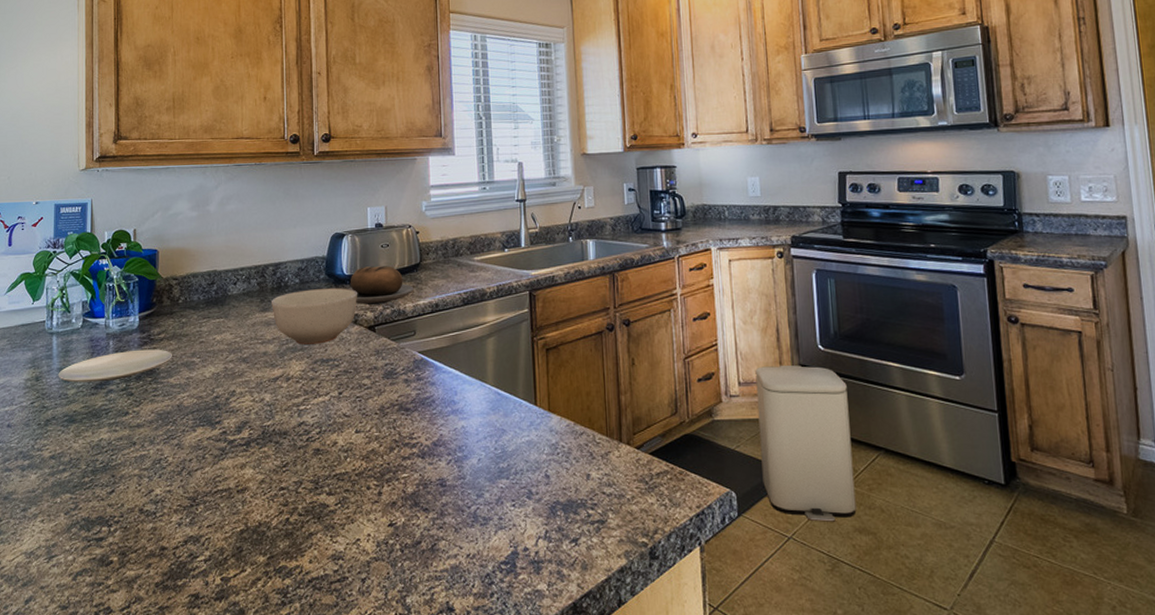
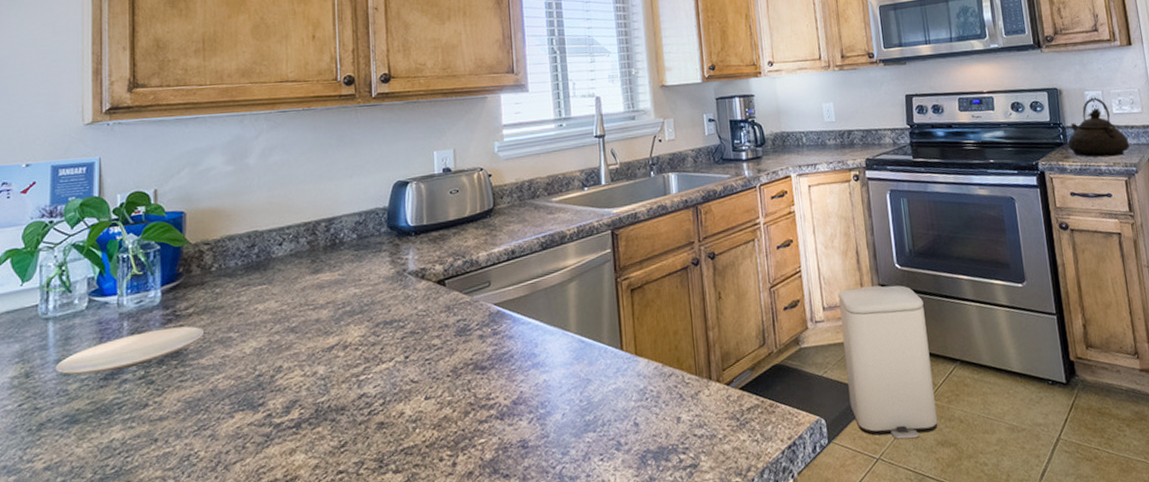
bowl: present [270,287,358,345] -> none [323,240,425,307]
bread: present [349,266,414,305] -> none [414,213,488,257]
teakettle: none [1022,183,1099,249] -> present [1067,97,1130,158]

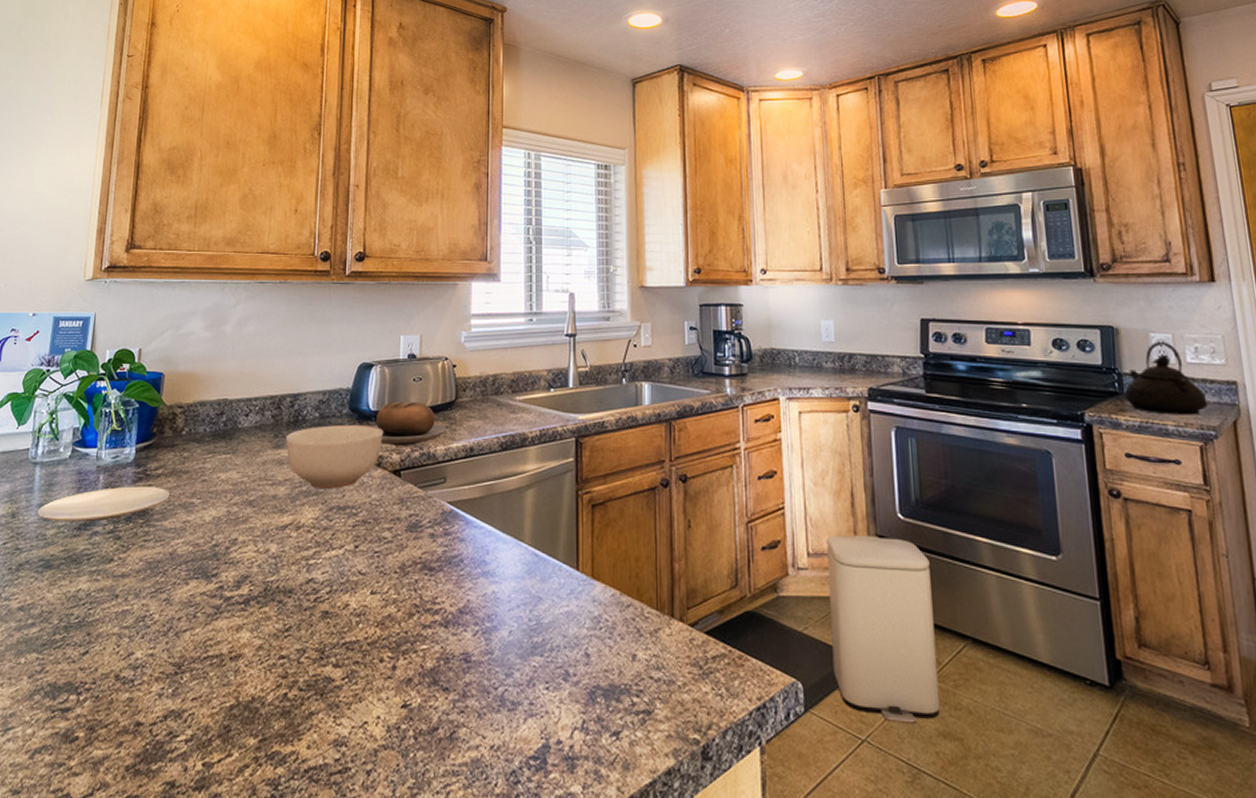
bowl: none [323,240,425,307] -> present [285,424,384,488]
bread: none [414,213,488,257] -> present [374,402,447,445]

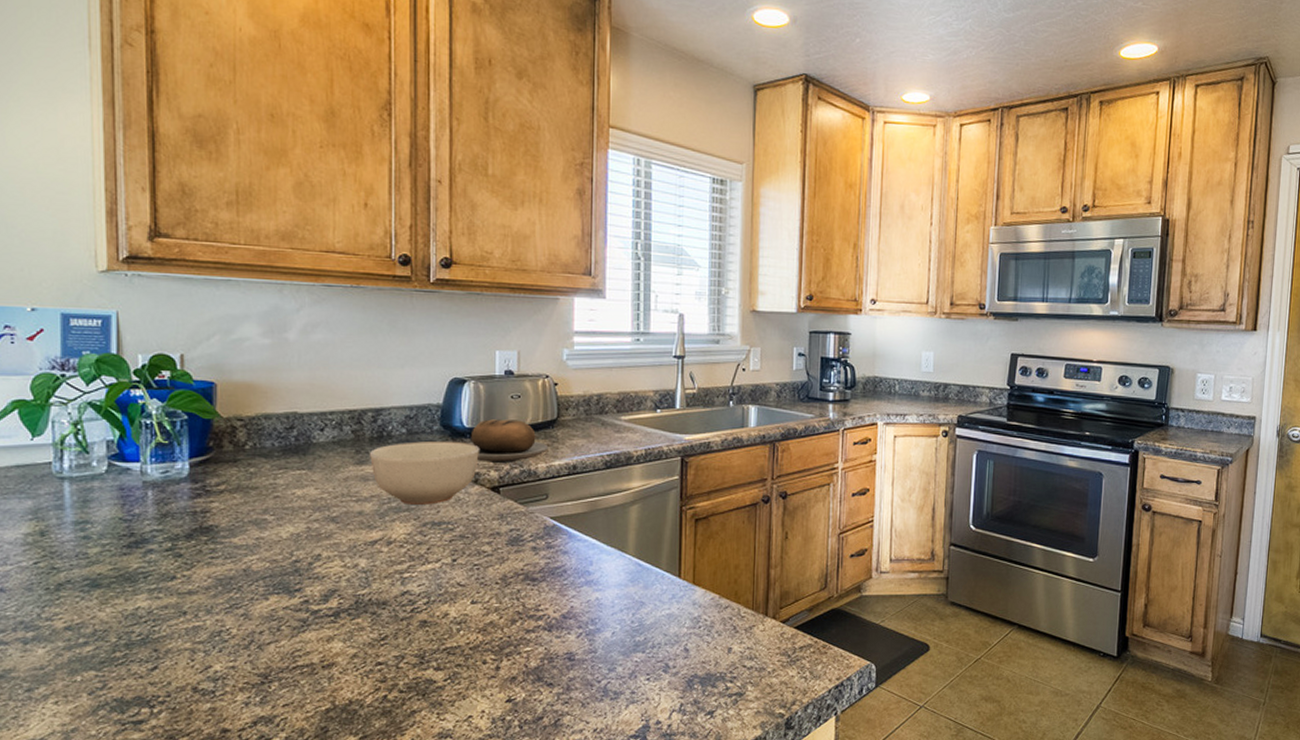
plate: present [37,486,169,522] -> none [73,503,236,540]
pedal bin: present [826,534,940,723] -> none [902,543,992,692]
teakettle: present [1123,341,1208,415] -> none [1167,381,1231,444]

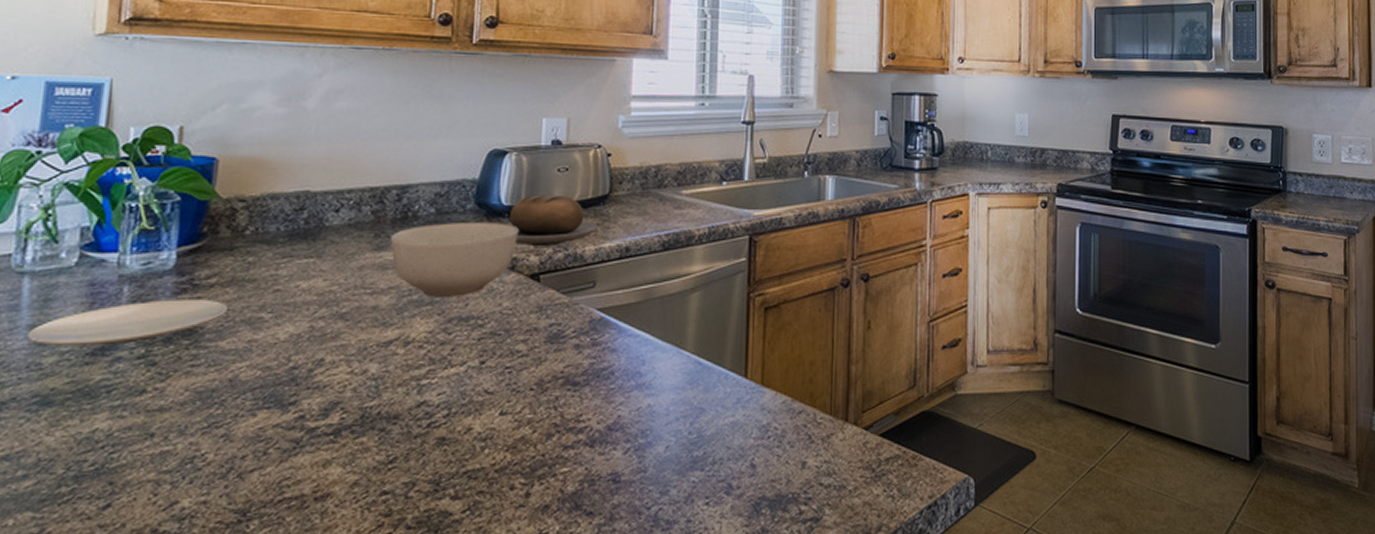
plate: none [73,503,236,540] -> present [27,299,227,347]

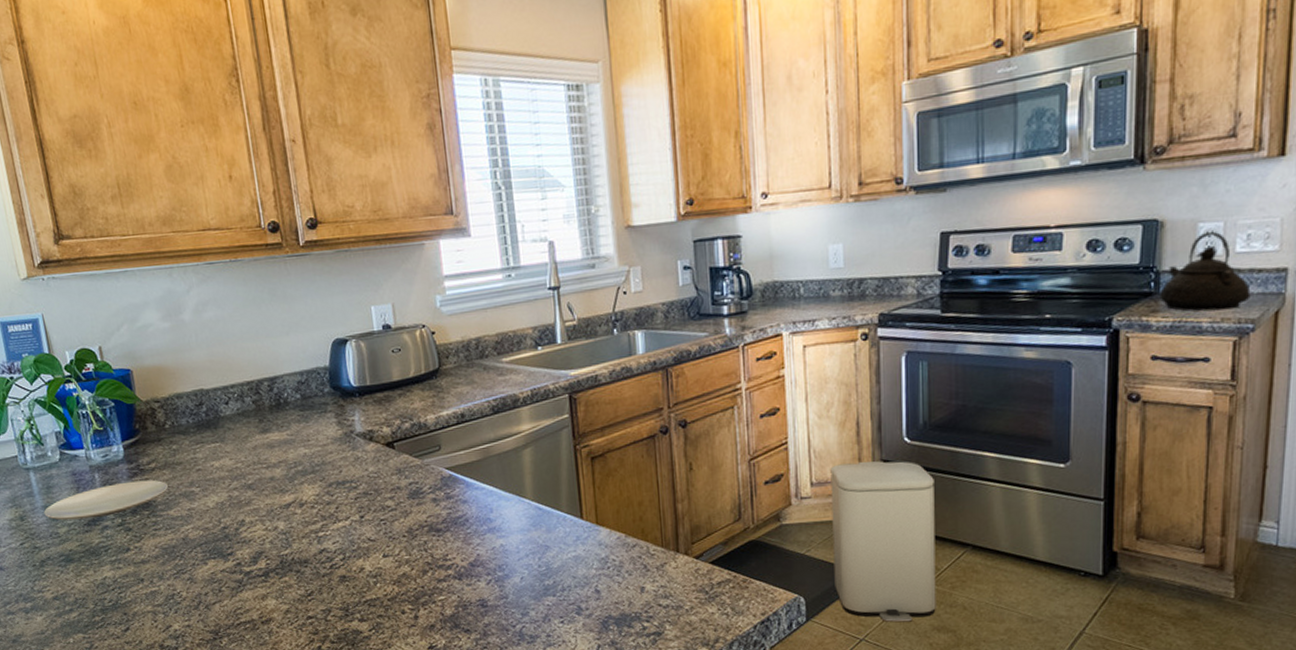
bowl: present [389,221,520,297] -> none [270,401,371,467]
bread: present [507,196,598,245] -> none [359,373,435,419]
pedal bin: none [1005,330,1102,509] -> present [830,461,936,623]
teakettle: none [1286,142,1354,211] -> present [1158,231,1251,312]

